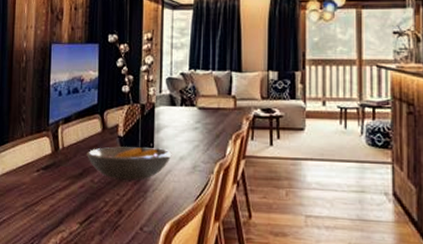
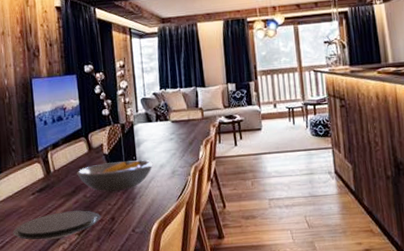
plate: none [12,195,106,225] -> present [13,210,100,240]

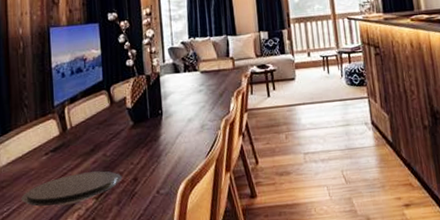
fruit bowl: present [77,160,153,192] -> none [96,113,181,150]

